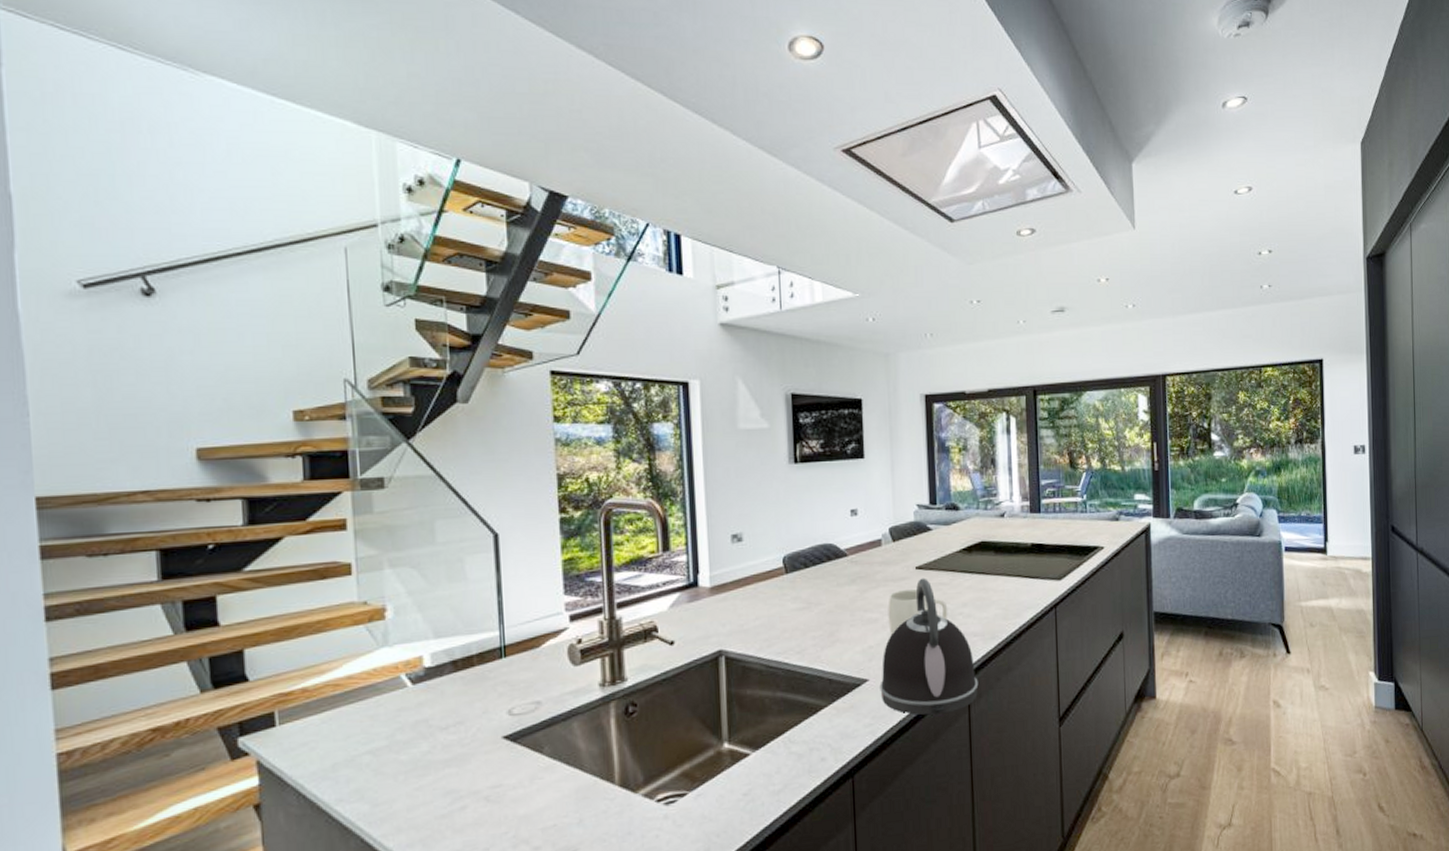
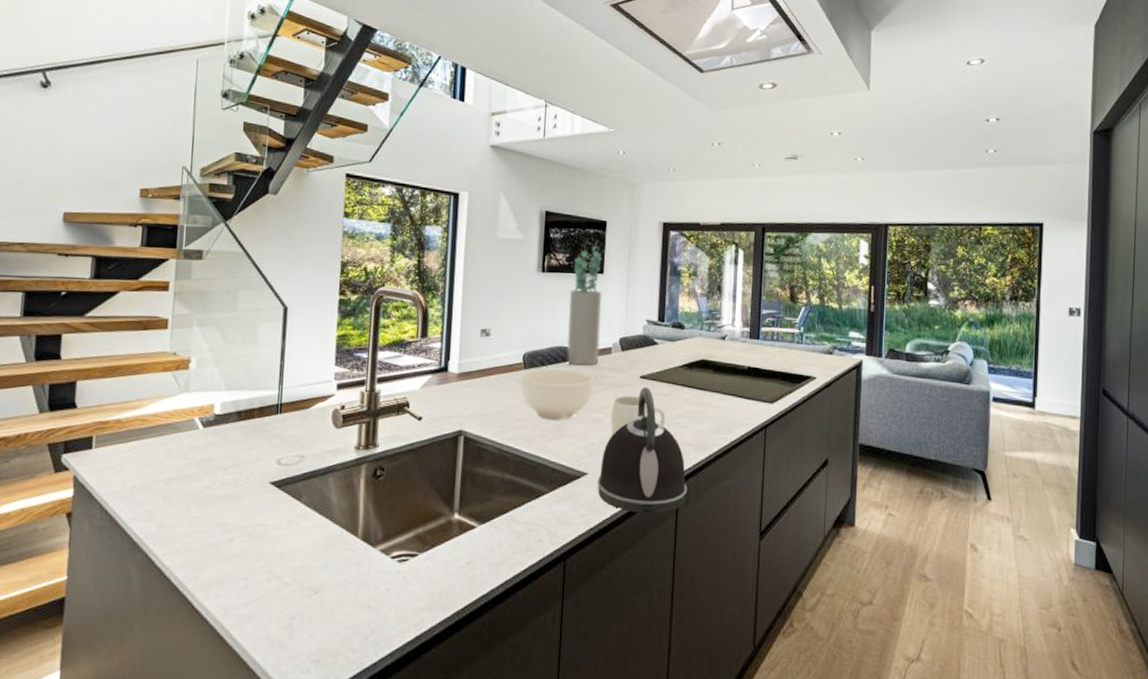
bowl: none [782,568,865,626] -> present [520,368,594,420]
vase: none [828,421,868,563] -> present [566,240,602,366]

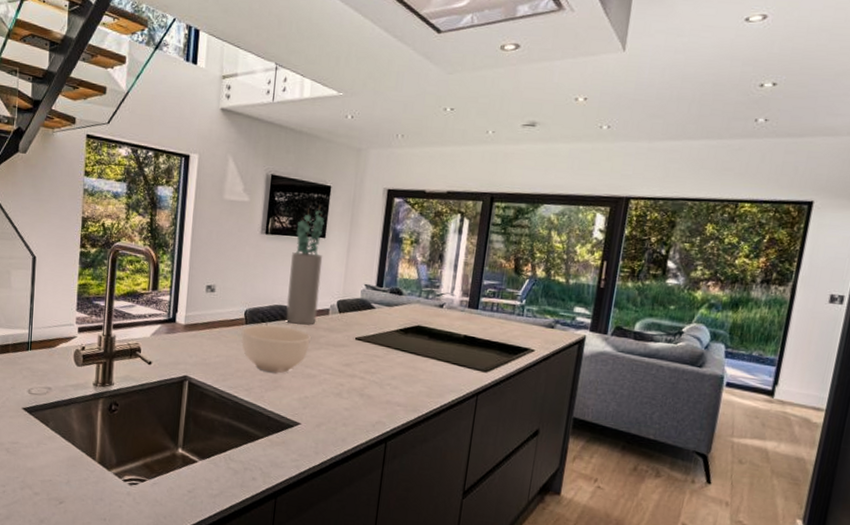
kettle: present [597,386,688,514] -> none [309,348,395,466]
mug: present [610,396,666,436] -> none [324,355,378,391]

